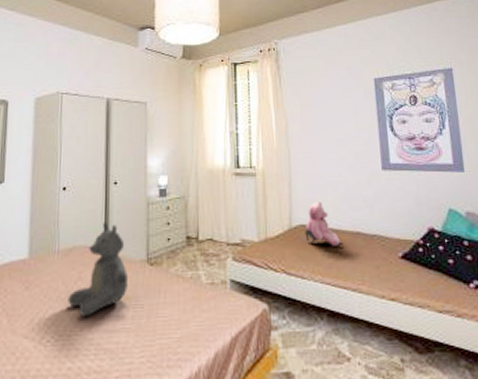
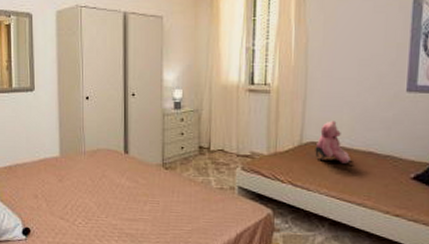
teddy bear: present [68,222,128,317] -> none [94,129,145,207]

